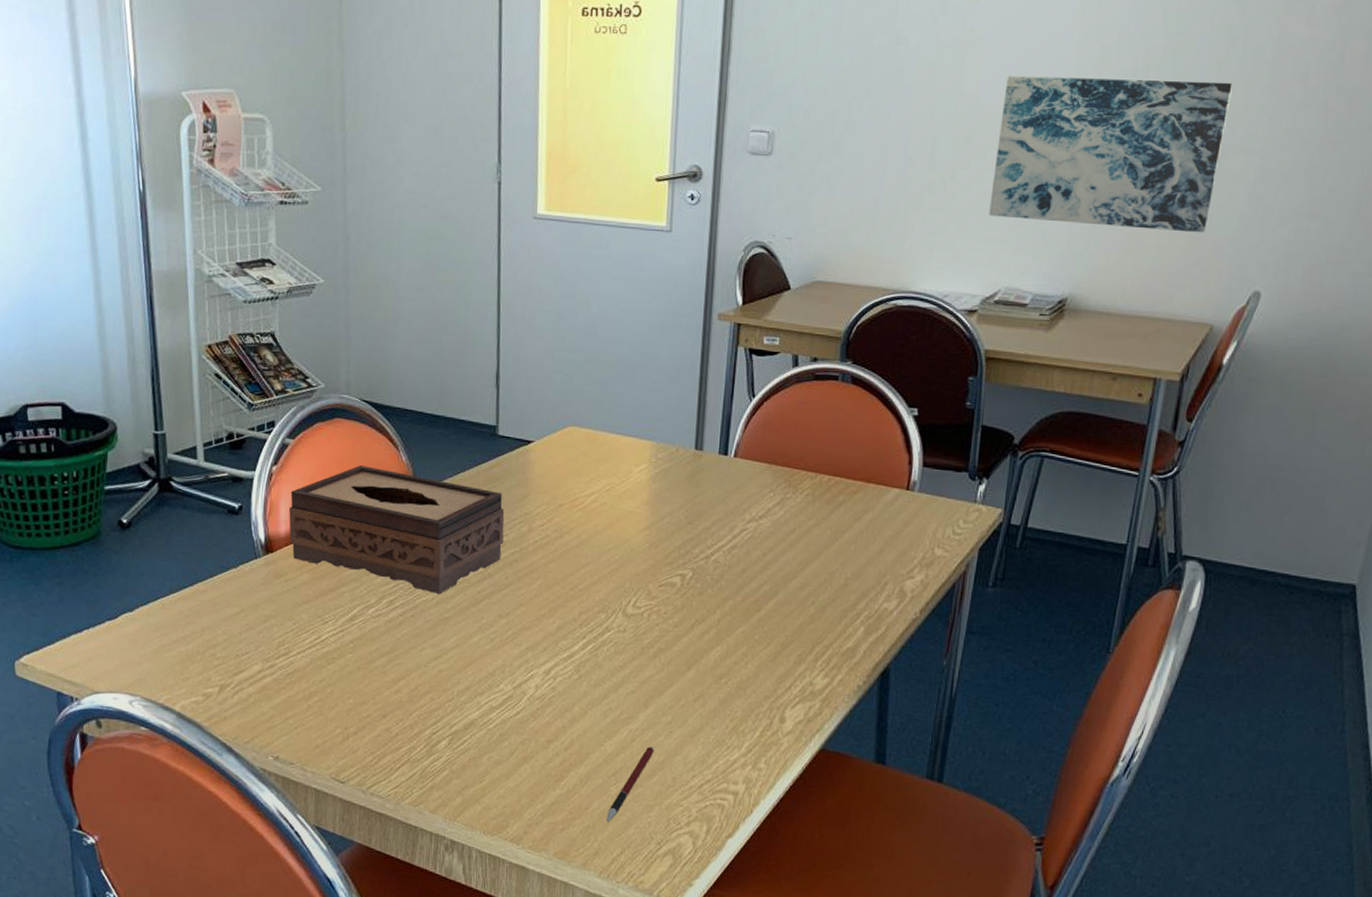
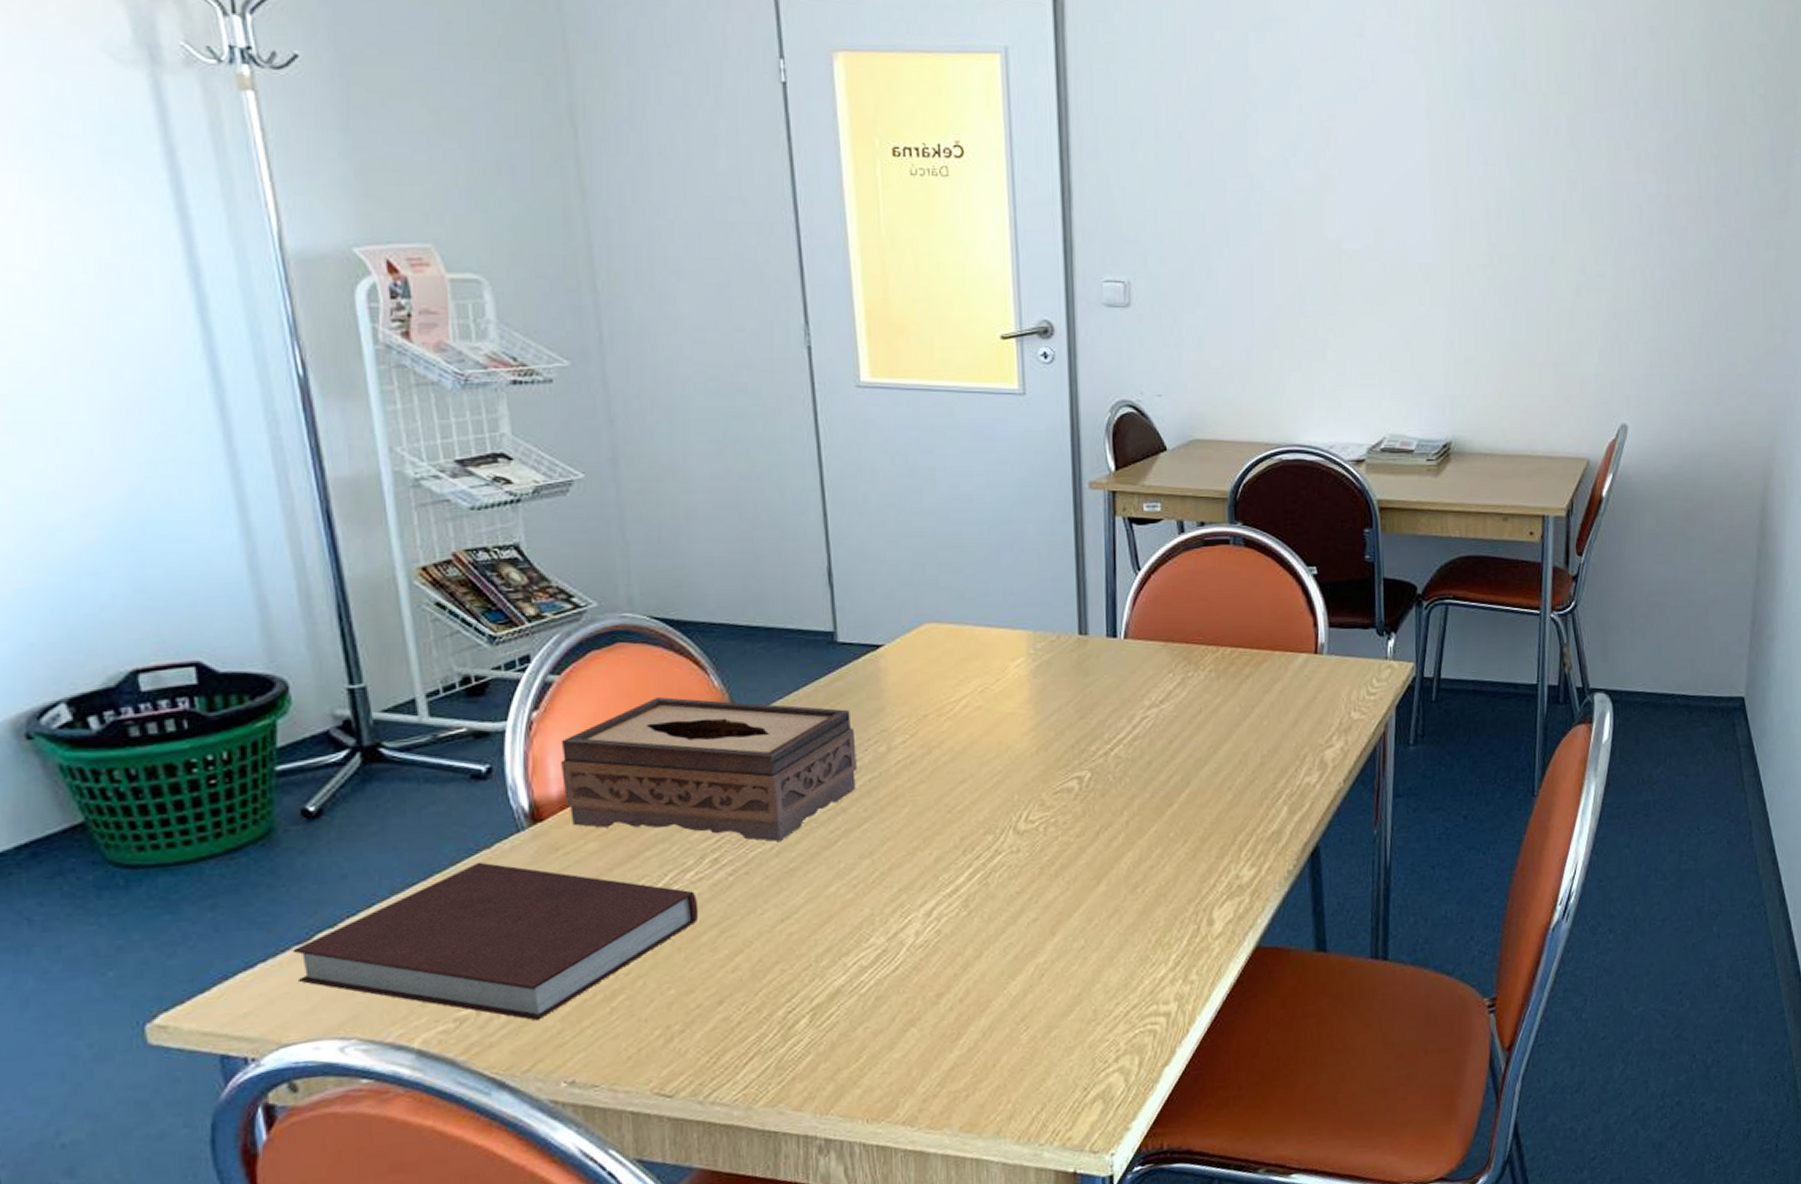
notebook: none [105,577,376,706] -> present [292,862,699,1021]
pen: present [606,745,654,822] -> none [1019,977,1068,1076]
wall art: present [989,75,1232,233] -> none [1364,219,1578,371]

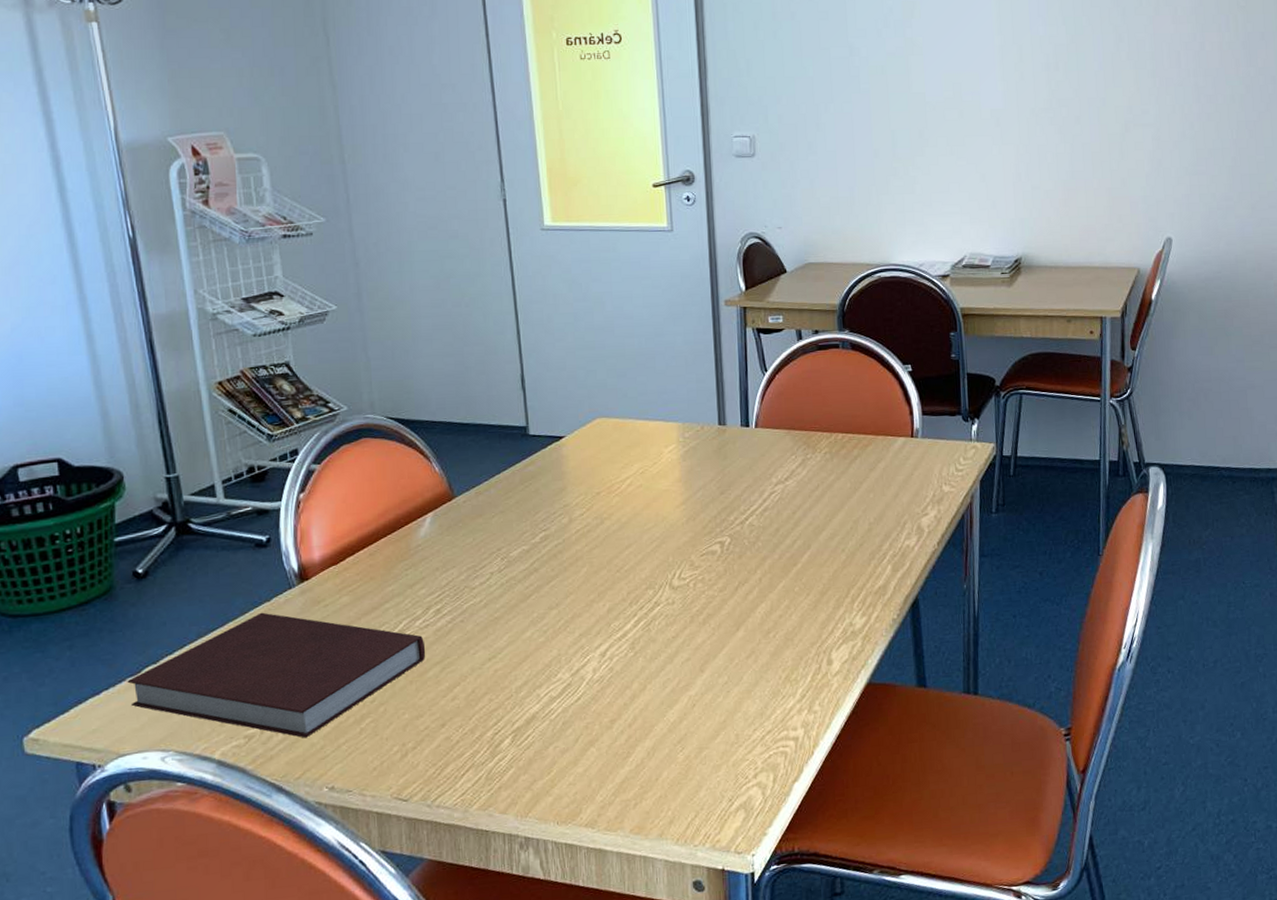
tissue box: present [561,697,857,841] -> none [321,481,546,595]

